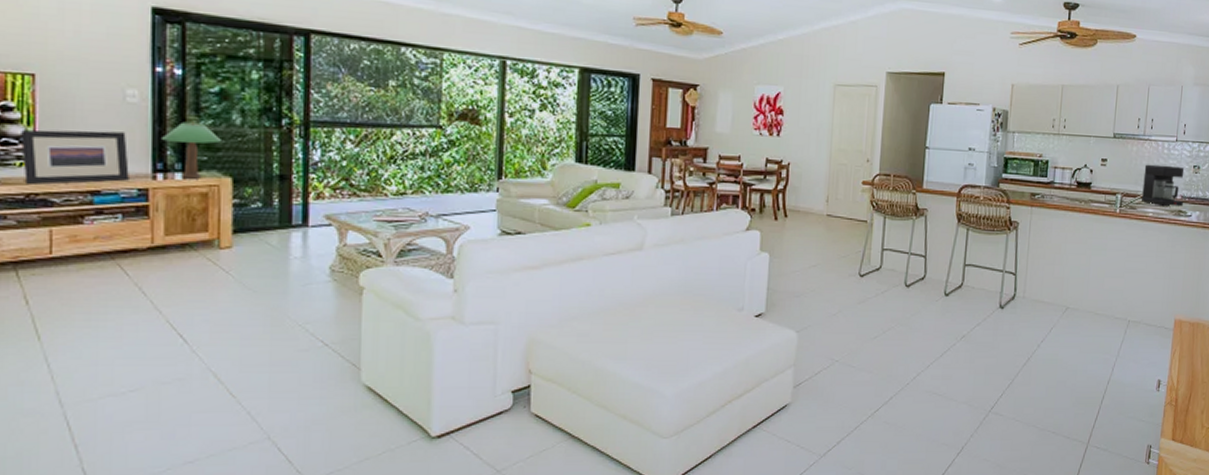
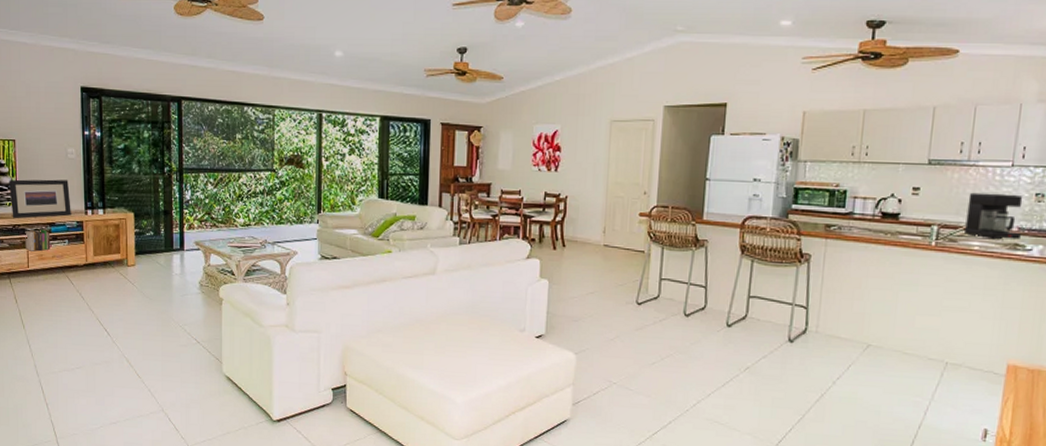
books: none [46,198,92,231] -> present [25,228,51,252]
table lamp: present [162,121,223,179] -> none [90,171,127,214]

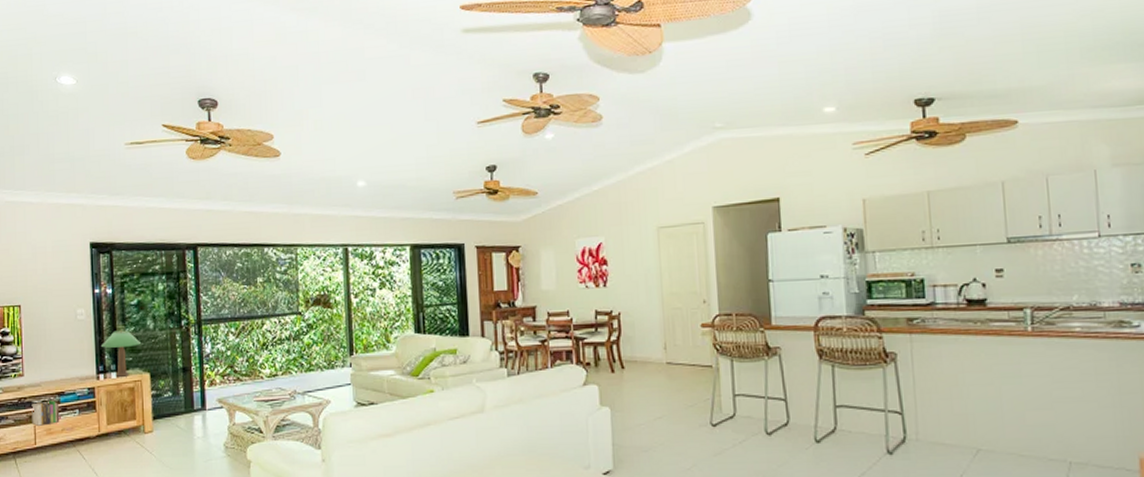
picture frame: present [9,179,71,219] -> none [14,344,82,391]
table lamp: none [90,171,127,214] -> present [101,330,142,377]
coffee maker: present [963,192,1023,240] -> none [1058,267,1124,317]

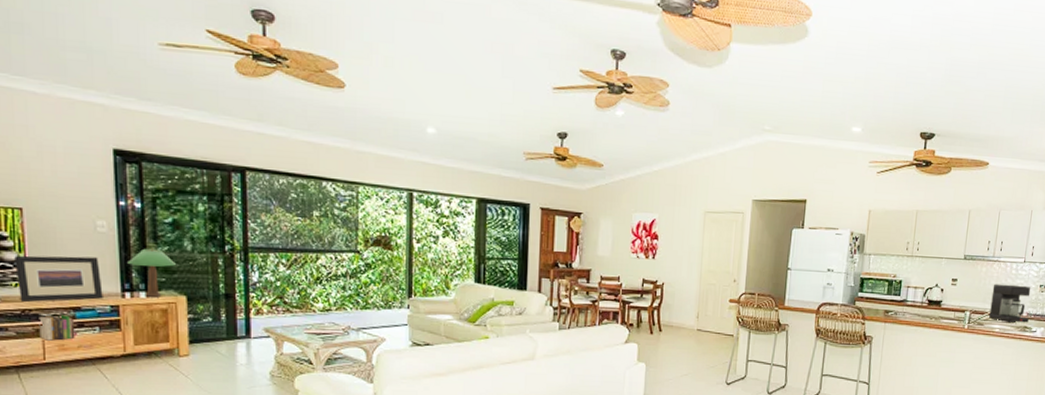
picture frame: none [14,344,82,391] -> present [14,255,103,302]
coffee maker: none [1058,267,1124,317] -> present [988,283,1031,323]

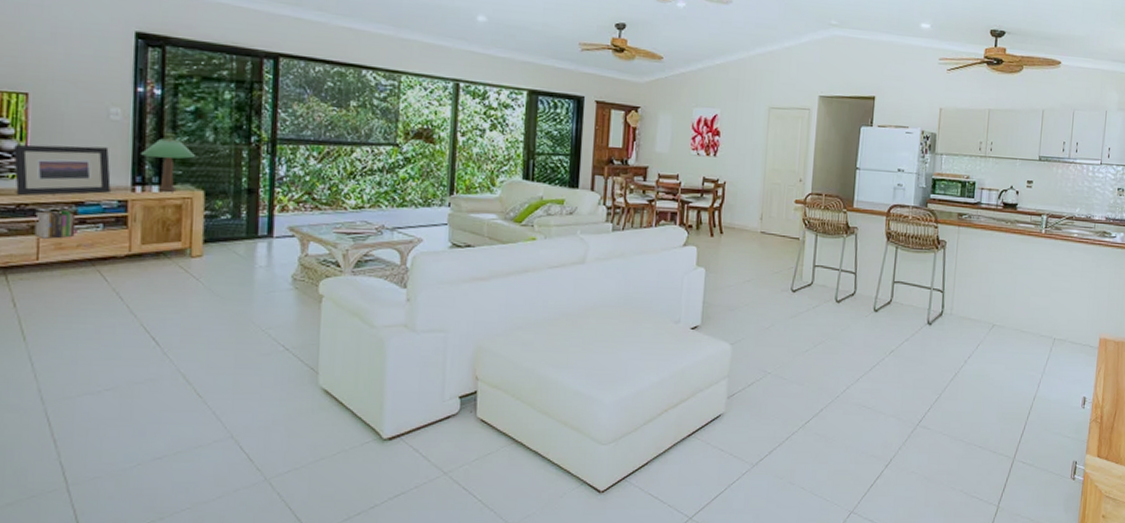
coffee maker: present [988,283,1031,323] -> none [1066,186,1109,228]

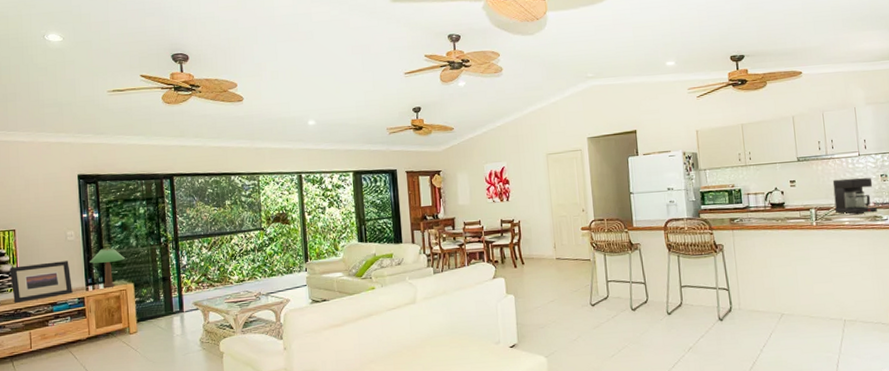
books: present [34,208,76,239] -> none [27,309,53,333]
coffee maker: none [1066,186,1109,228] -> present [832,177,877,214]

